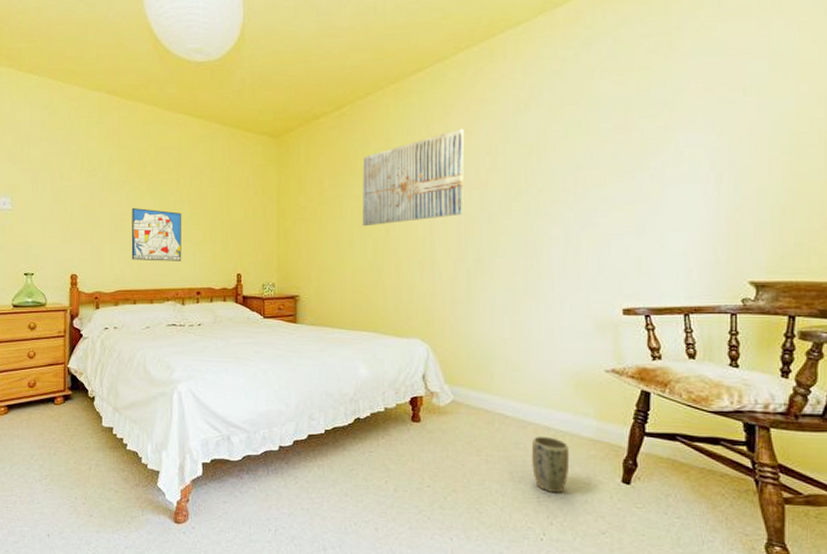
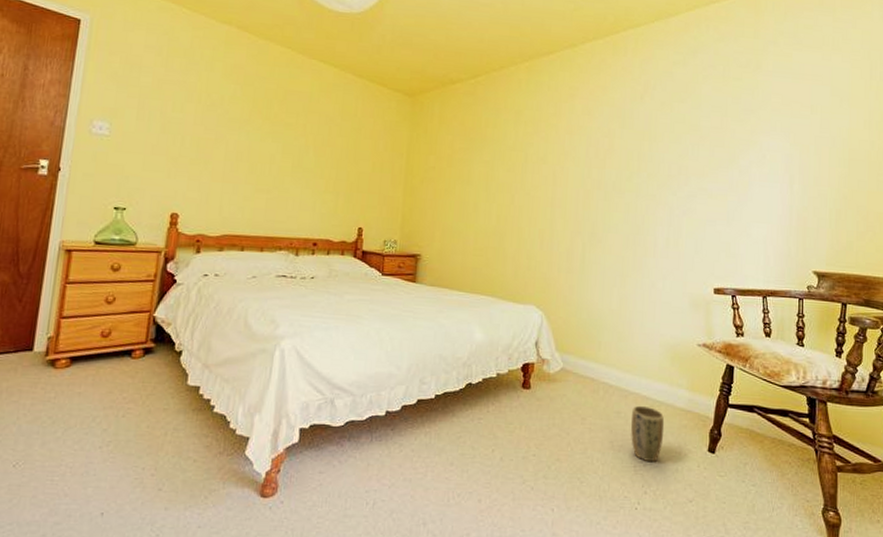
wall art: present [131,208,182,262] -> none [244,149,306,210]
wall art: present [362,128,465,226] -> none [488,110,588,192]

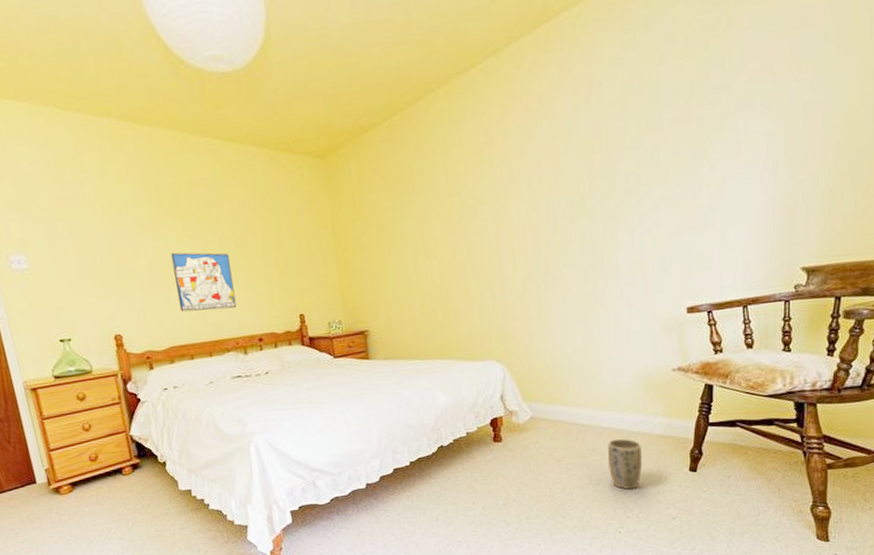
wall art: none [244,149,306,210] -> present [171,252,237,312]

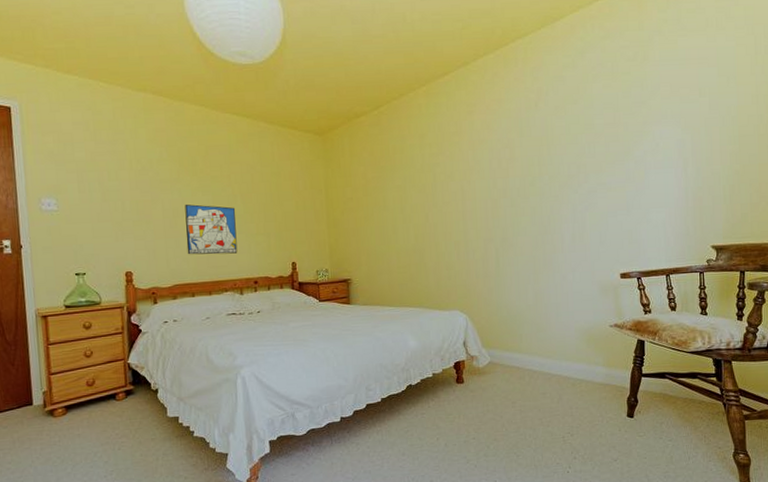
plant pot: present [608,438,643,489] -> none [556,384,587,432]

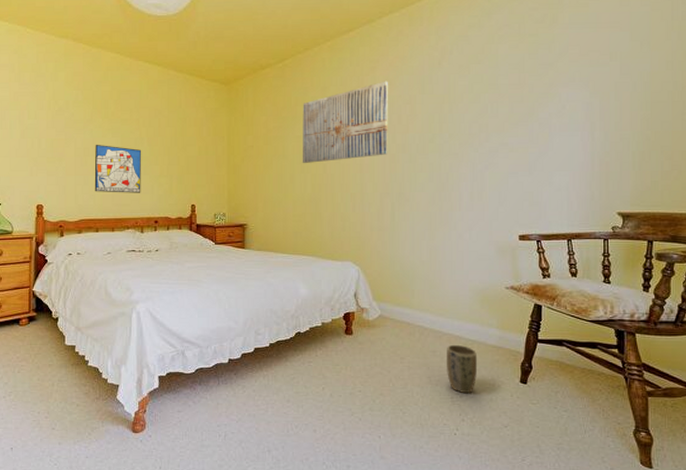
wall art: none [401,125,490,213] -> present [302,81,389,163]
plant pot: none [556,384,587,432] -> present [447,344,478,393]

